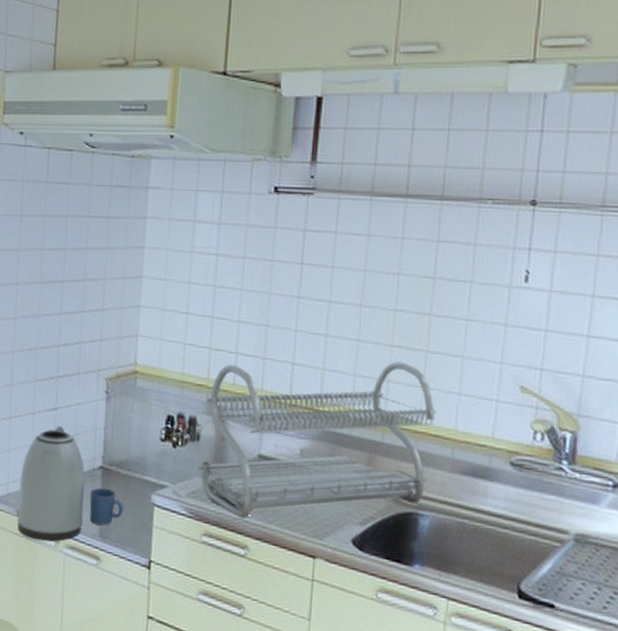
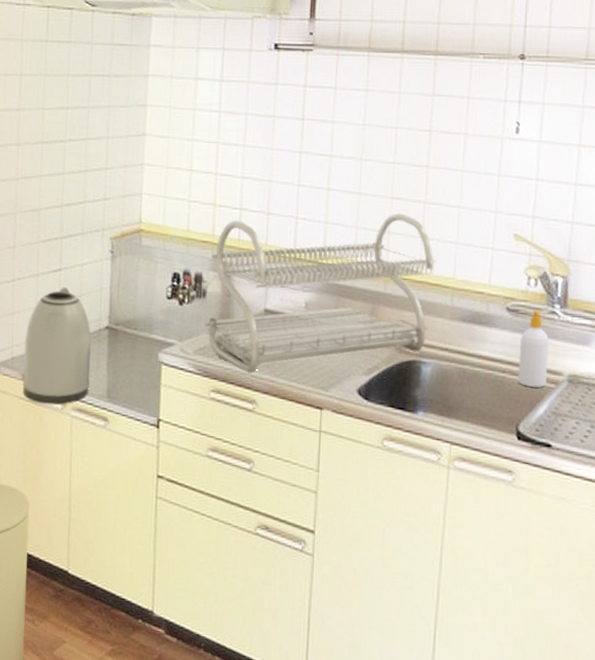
mug: present [89,487,123,526] -> none [96,348,131,386]
soap bottle: none [521,465,555,546] -> present [518,310,549,388]

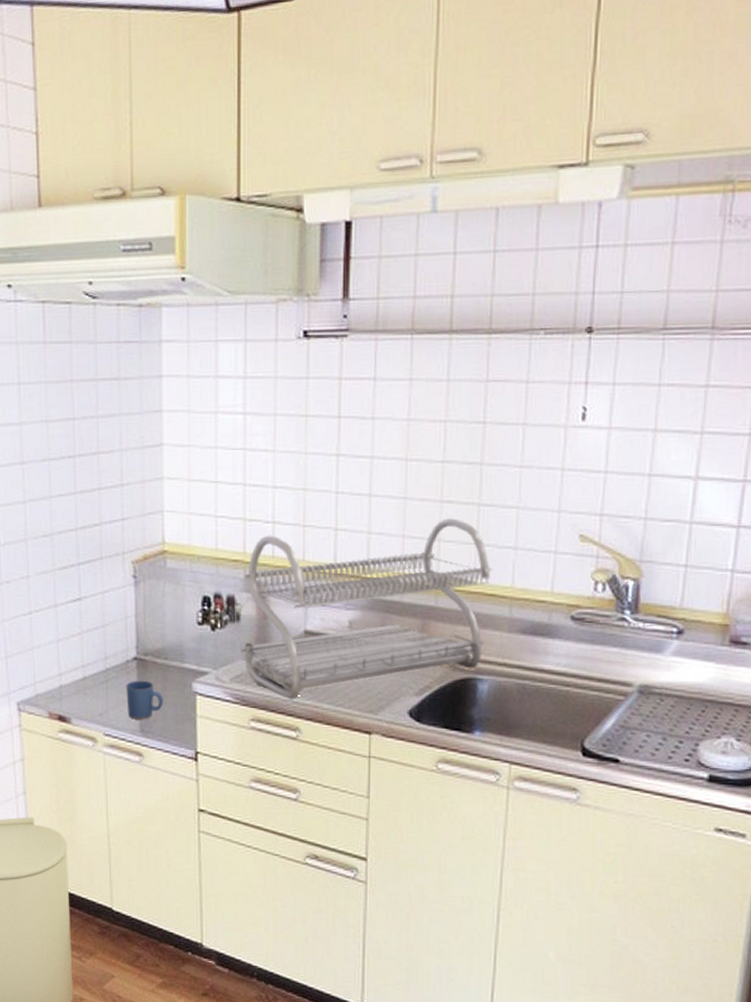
kettle: present [22,287,91,406] -> none [48,618,121,743]
mug: none [96,348,131,386] -> present [126,680,163,720]
soap bottle: present [518,310,549,388] -> none [583,617,618,700]

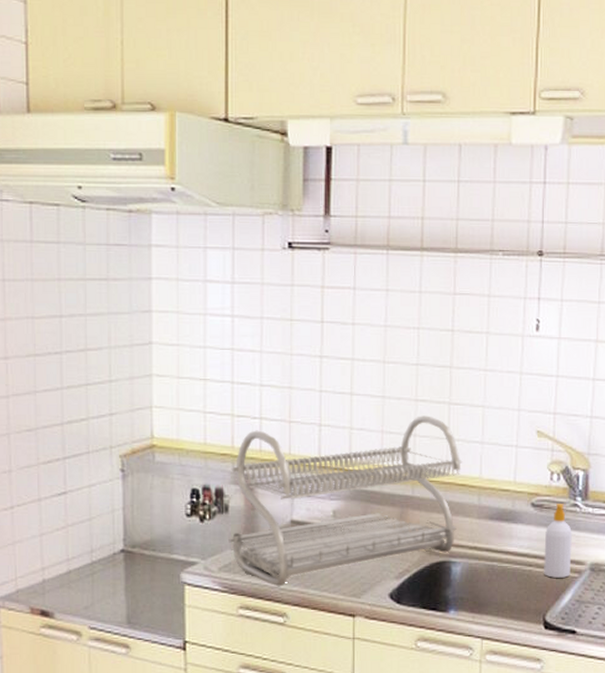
mug: present [126,680,163,720] -> none [113,572,151,612]
soap bottle: none [583,617,618,700] -> present [544,504,572,578]

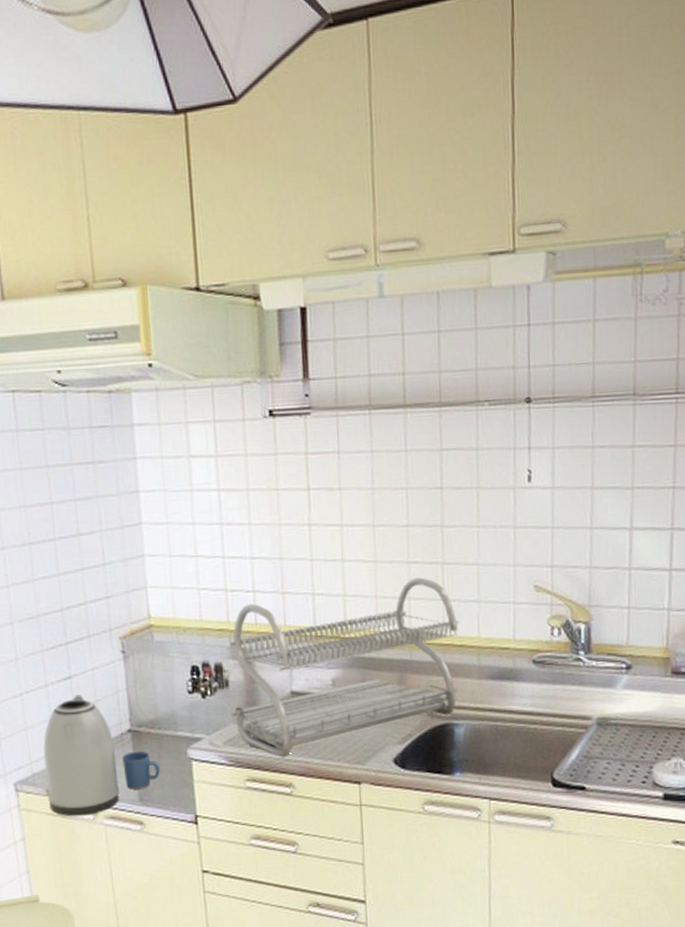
kettle: none [30,511,107,637] -> present [43,695,120,817]
mug: none [113,572,151,612] -> present [122,751,160,790]
soap bottle: present [544,504,572,578] -> none [548,659,577,735]

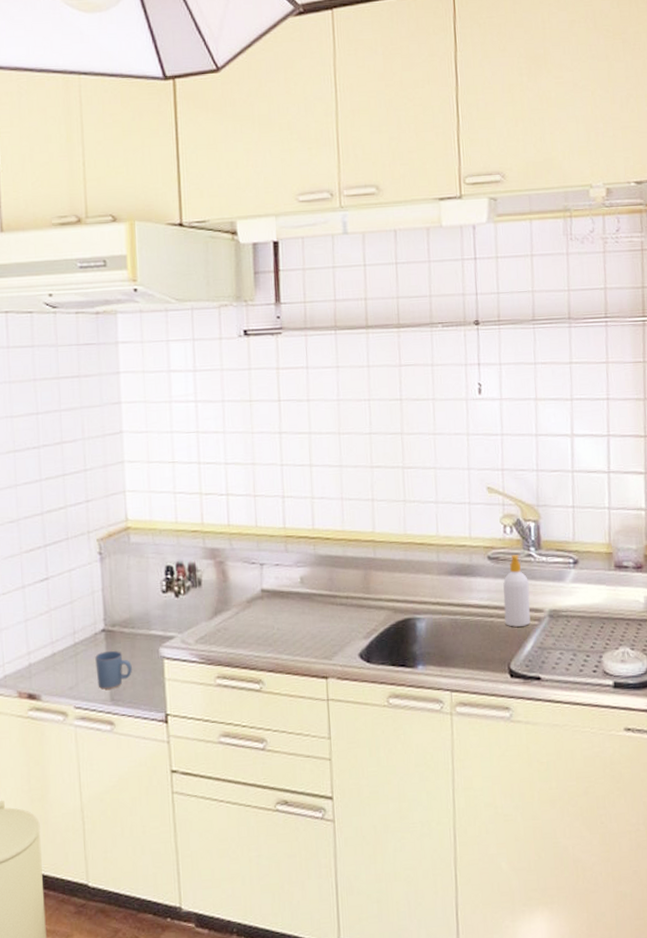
kettle: present [43,695,120,817] -> none [16,596,91,719]
dish rack: present [228,577,460,758] -> none [202,480,420,655]
soap bottle: none [548,659,577,735] -> present [503,555,531,627]

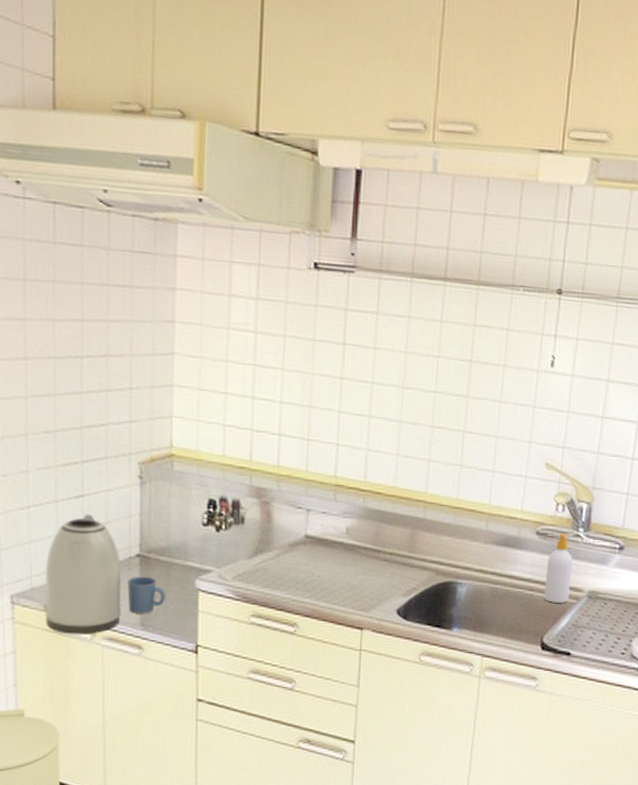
kettle: none [16,596,91,719] -> present [45,514,121,636]

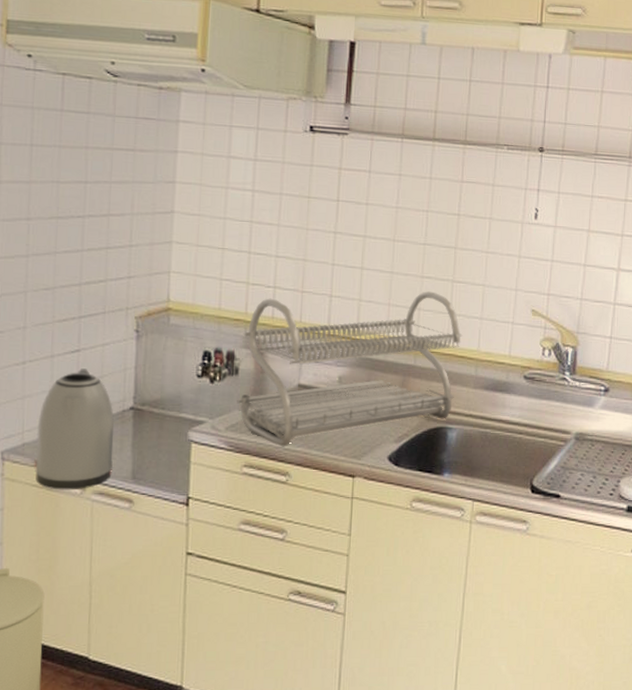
mug: present [128,576,165,614] -> none [120,429,158,467]
dish rack: none [243,441,474,598] -> present [237,291,463,447]
soap bottle: present [544,533,573,603] -> none [533,377,560,446]

